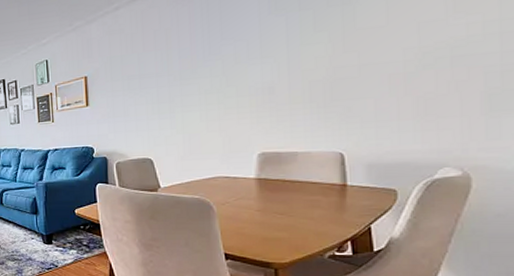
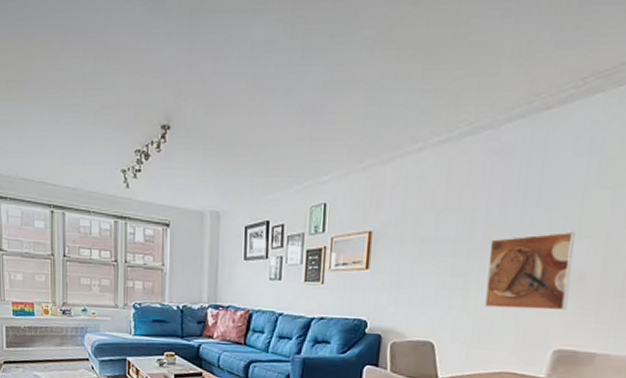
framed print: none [187,54,263,124] -> present [485,231,575,311]

